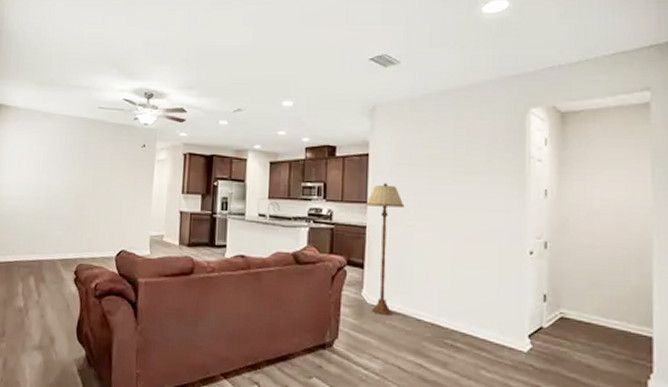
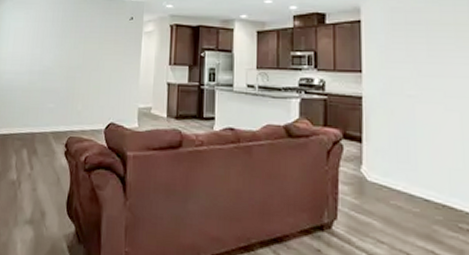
floor lamp: present [365,183,405,315] -> none [360,50,403,195]

